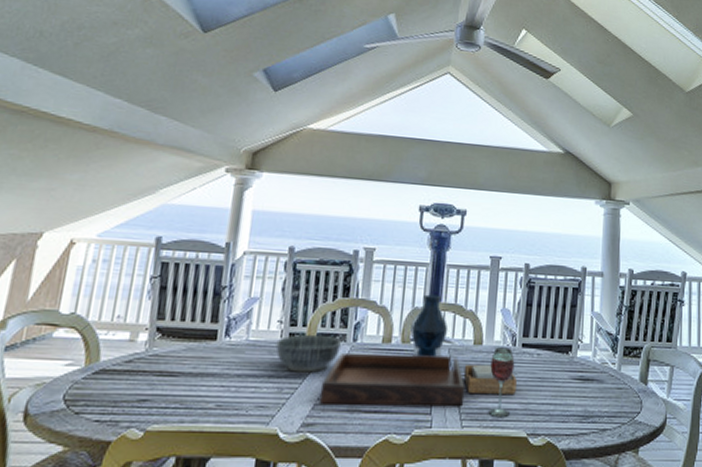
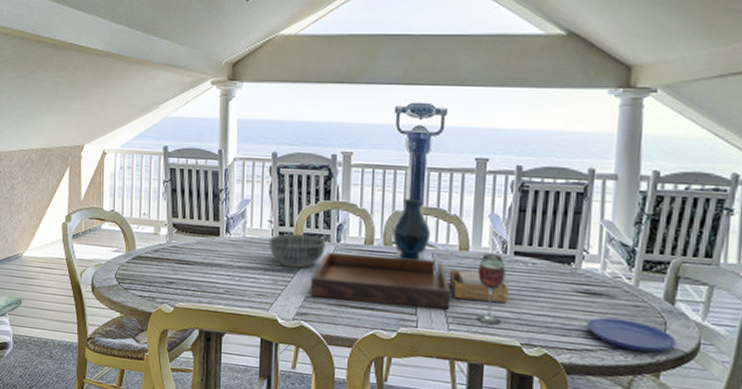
plate: none [582,401,650,431] -> present [586,317,677,353]

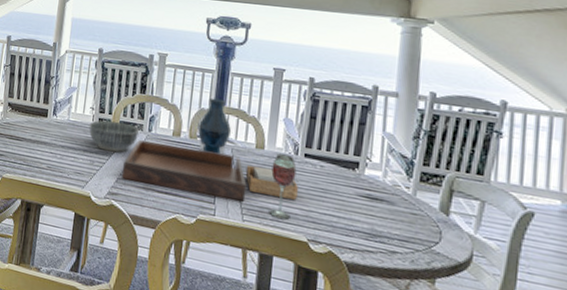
plate: present [586,317,677,353] -> none [368,221,451,260]

